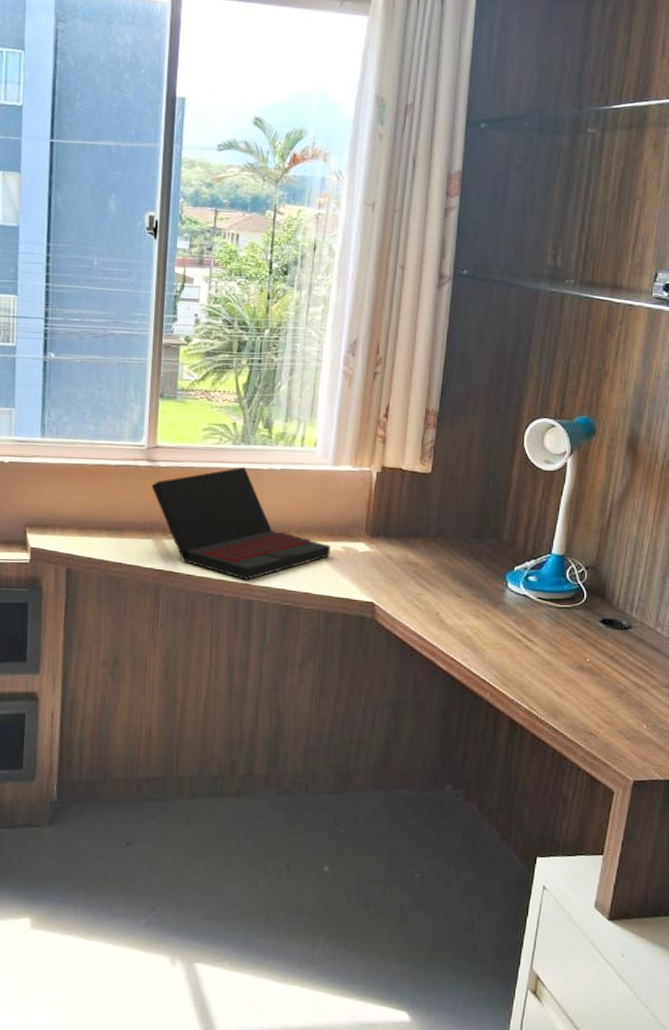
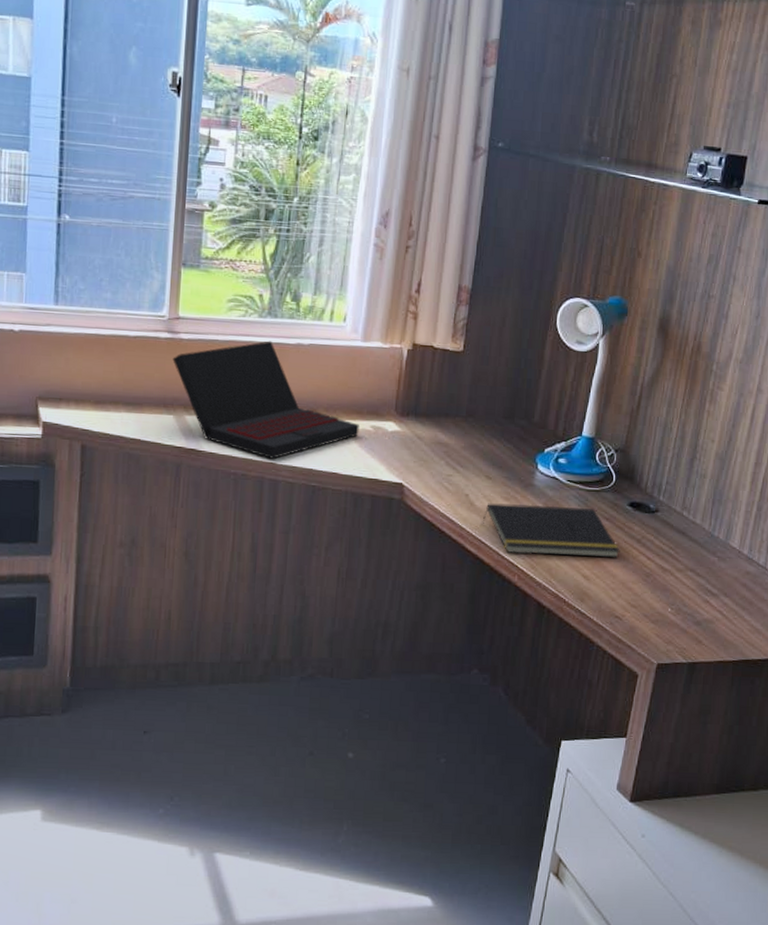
notepad: none [453,621,593,674] -> present [482,503,620,557]

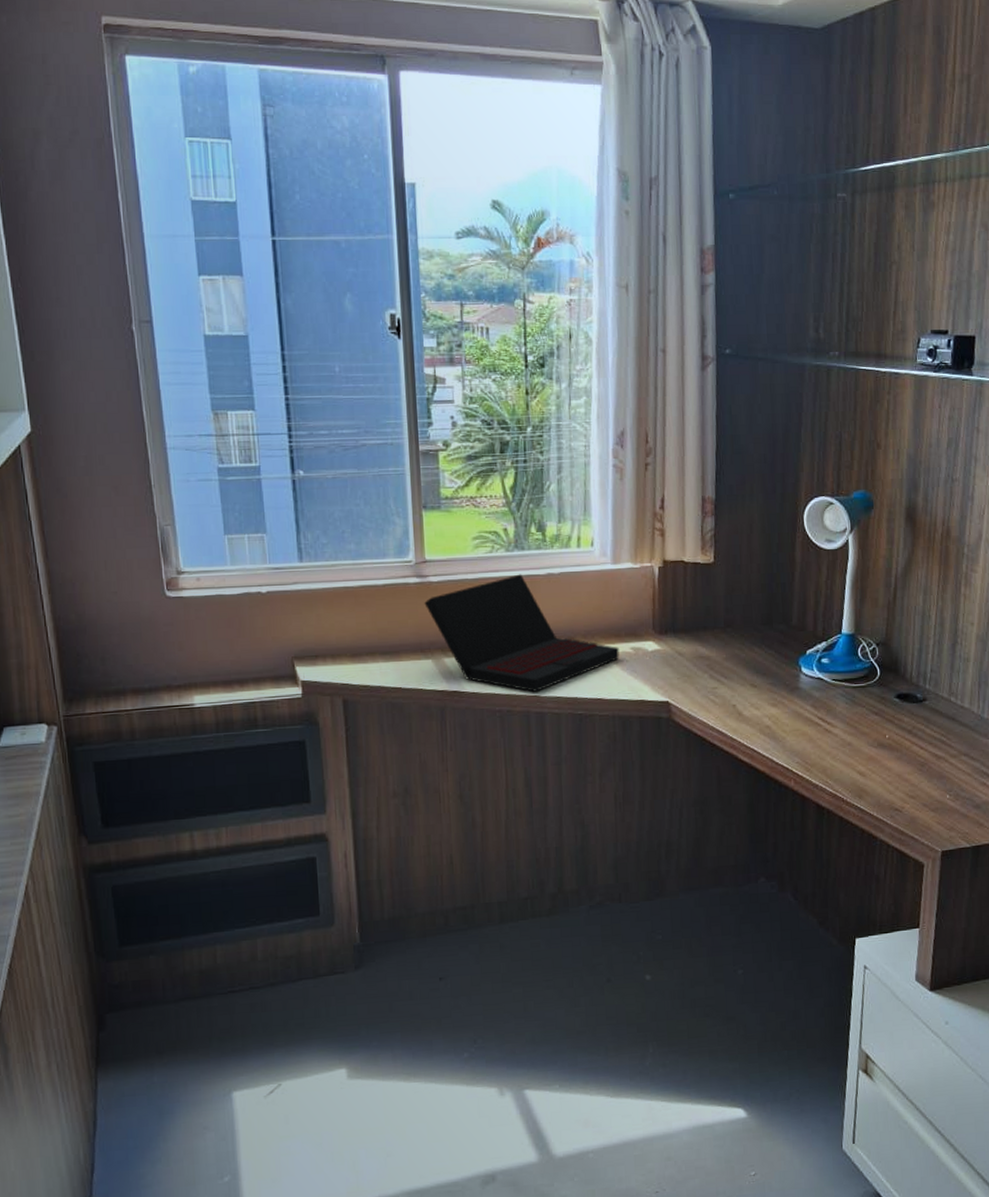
notepad: present [482,503,620,557] -> none [752,705,893,759]

